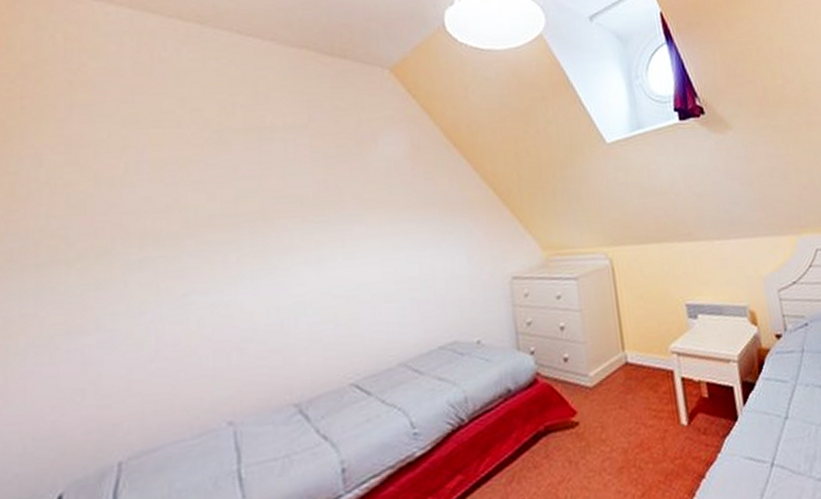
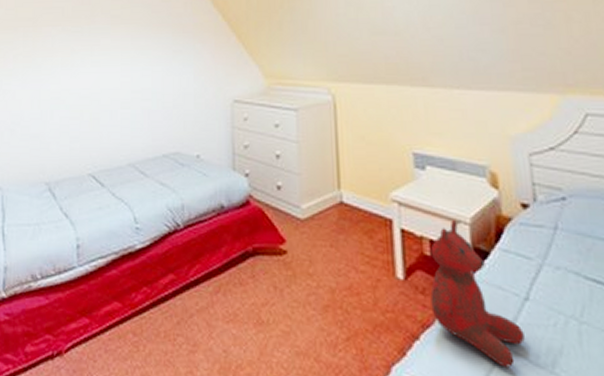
teddy bear: none [707,359,788,483] -> present [430,219,525,368]

